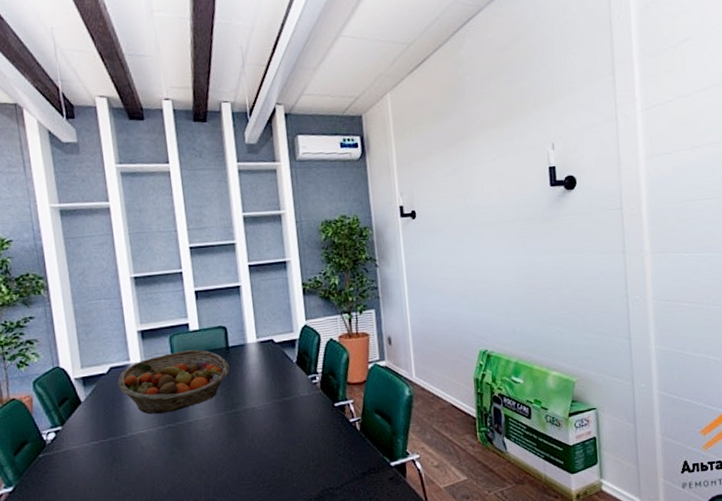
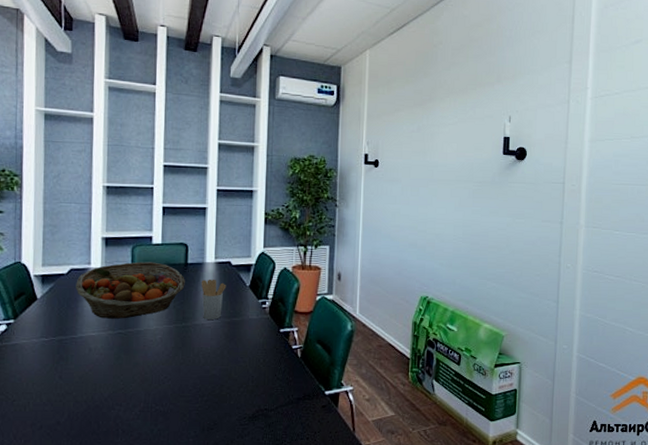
utensil holder: none [246,359,273,403] -> present [202,279,227,320]

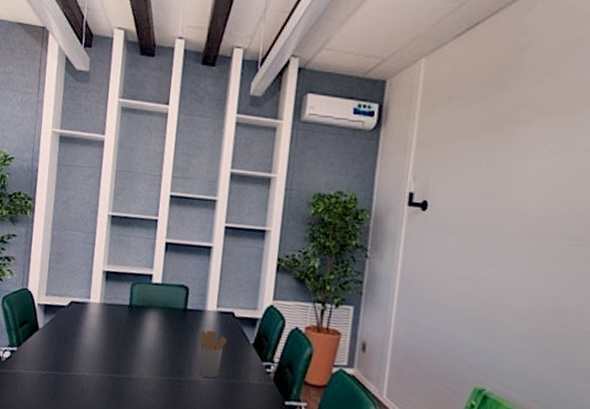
fruit basket: present [76,261,185,319] -> none [74,300,183,363]

